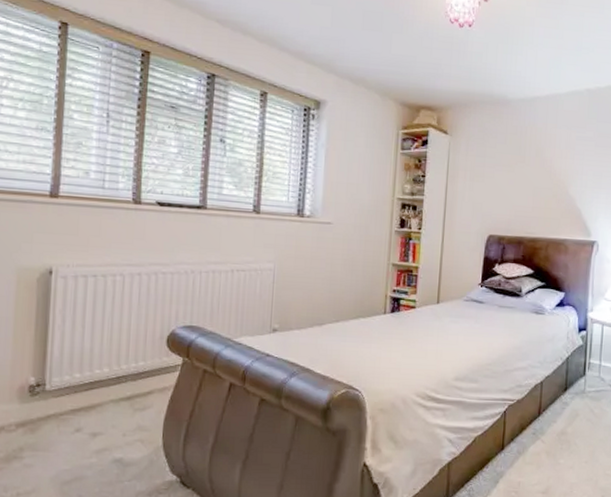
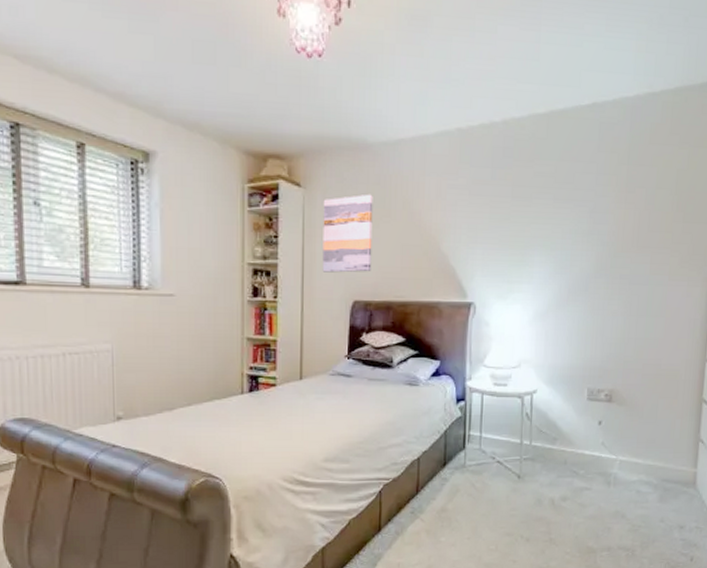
wall art: none [462,142,510,210] -> present [322,194,373,273]

